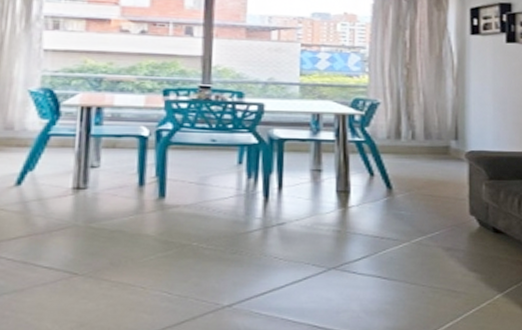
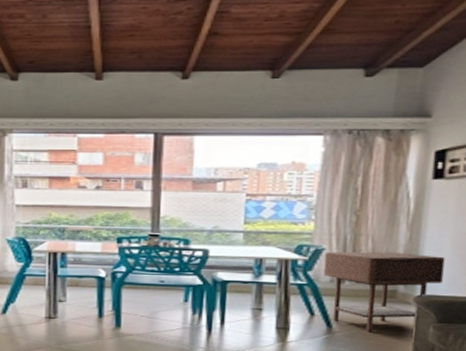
side table: none [380,105,489,193] -> present [323,251,445,333]

